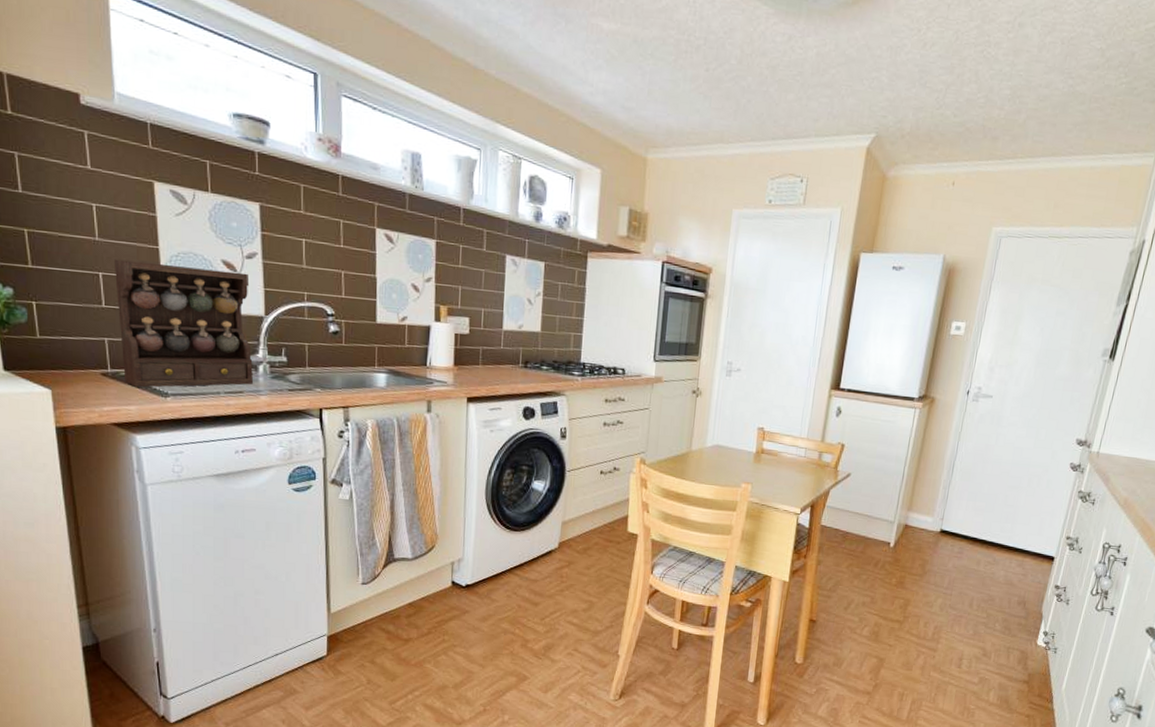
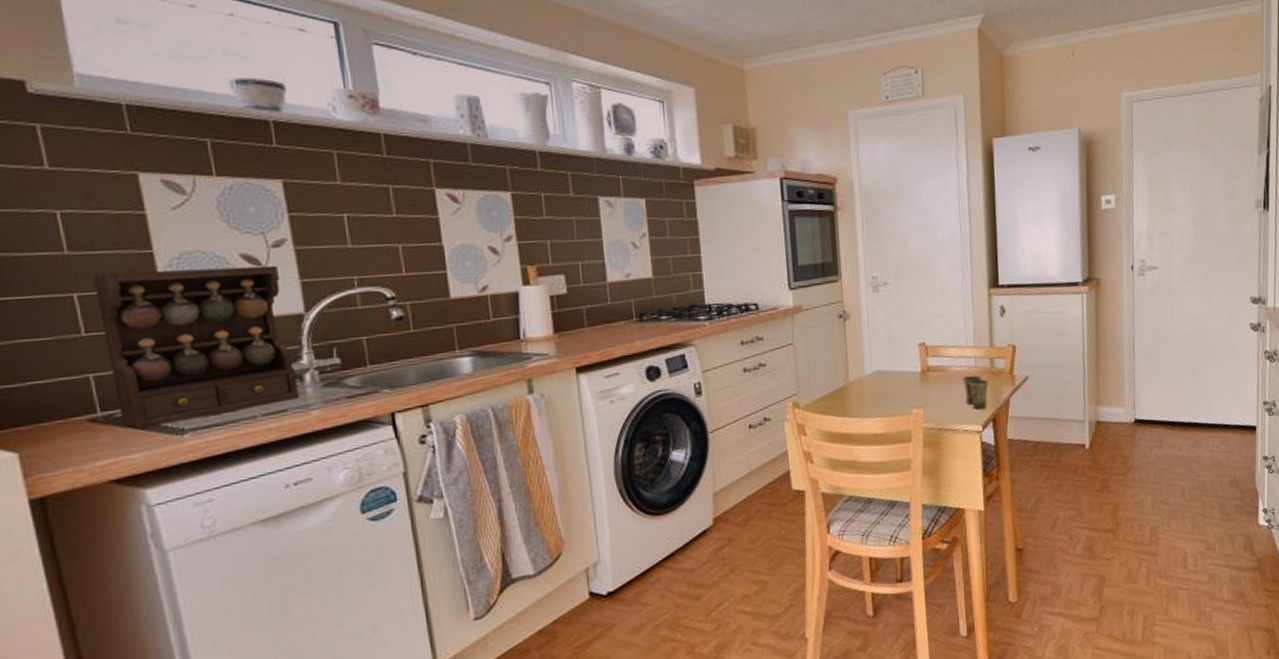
cup: none [790,464,814,495] -> present [962,375,989,409]

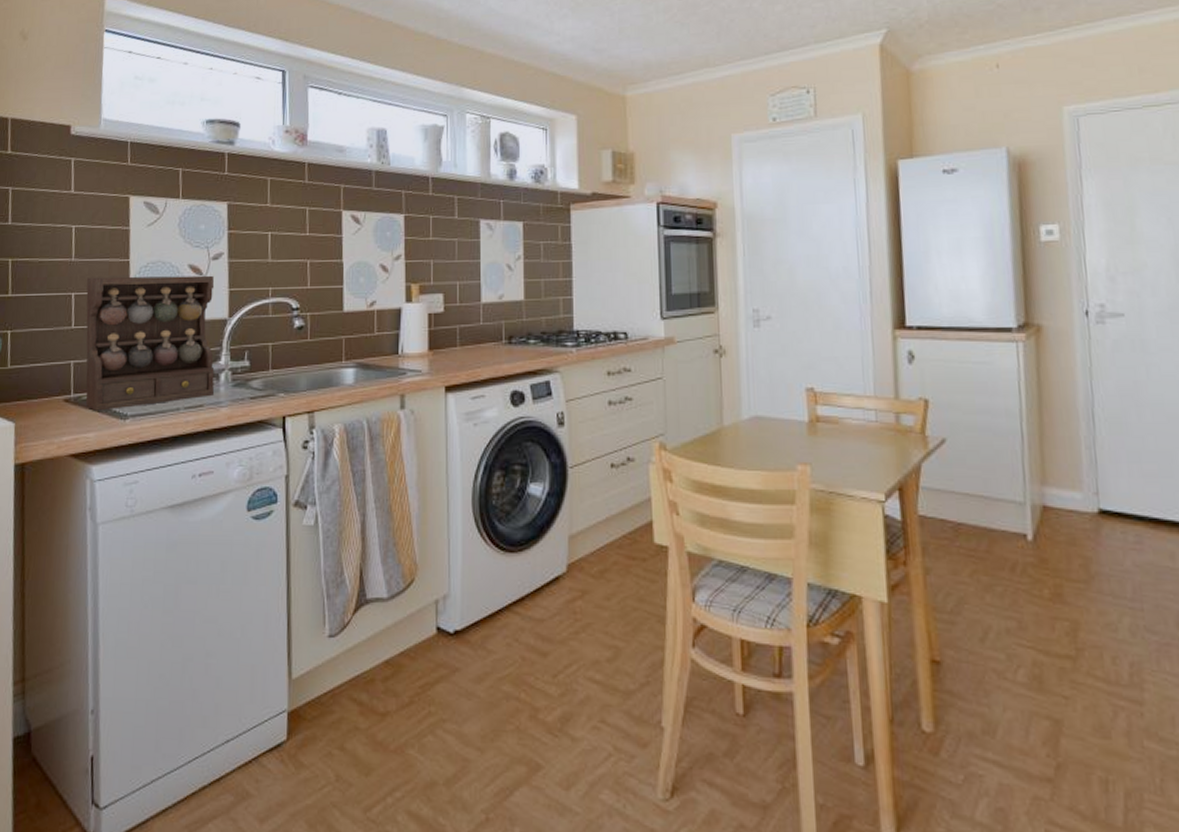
cup: present [962,375,989,409] -> none [860,431,893,473]

